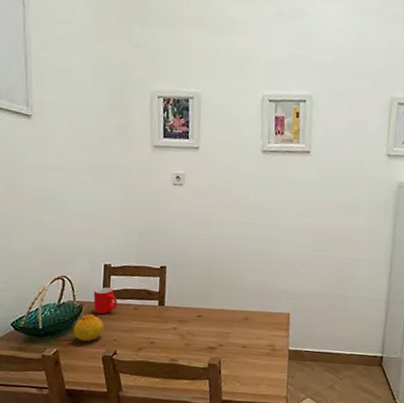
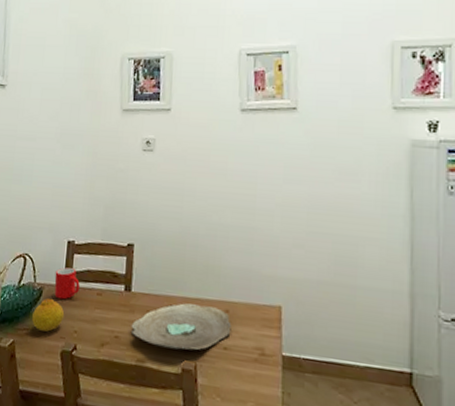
decorative bowl: none [165,313,250,350] -> present [131,303,232,350]

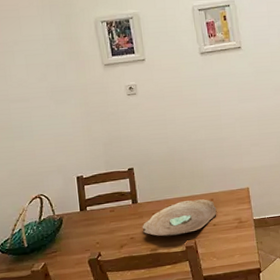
fruit: present [32,298,65,332] -> none [57,223,86,250]
cup: present [54,267,80,300] -> none [70,197,95,223]

